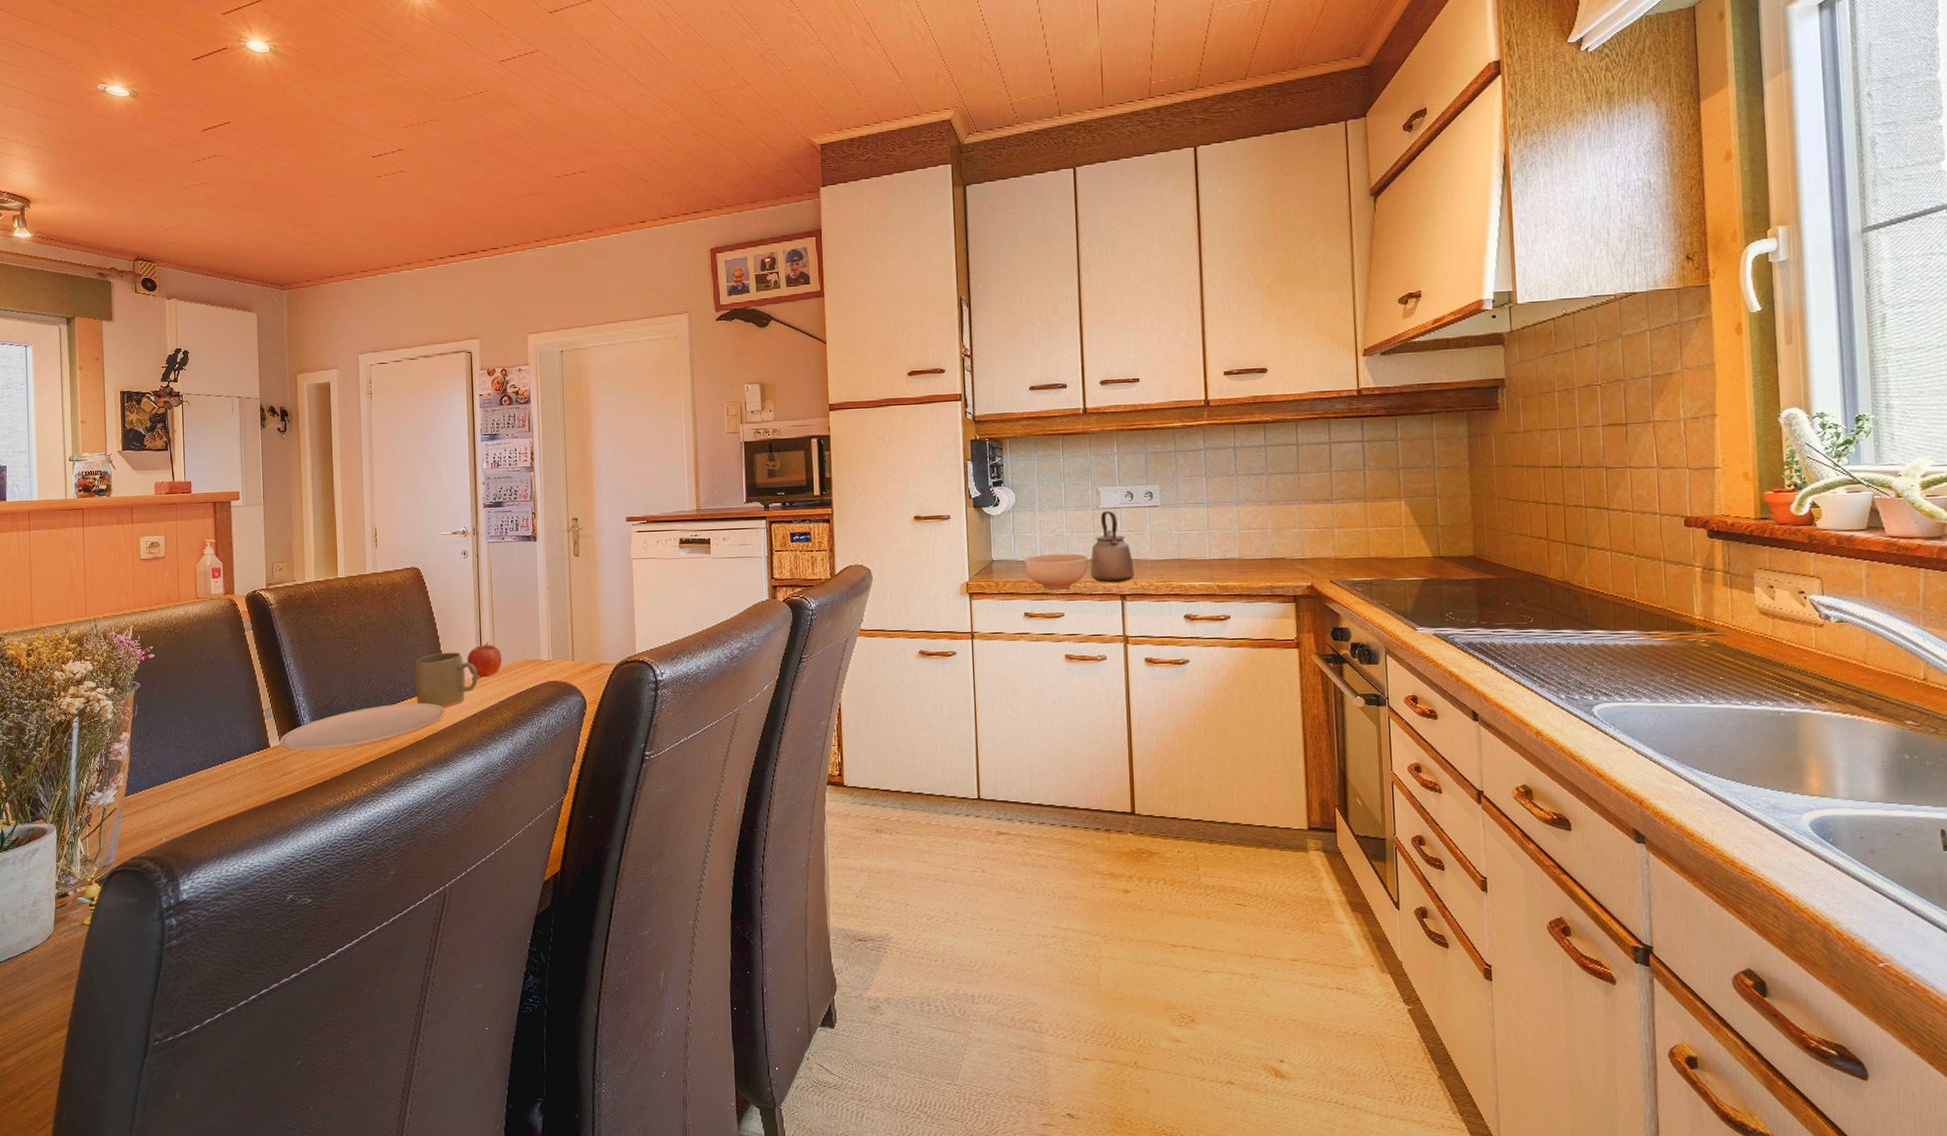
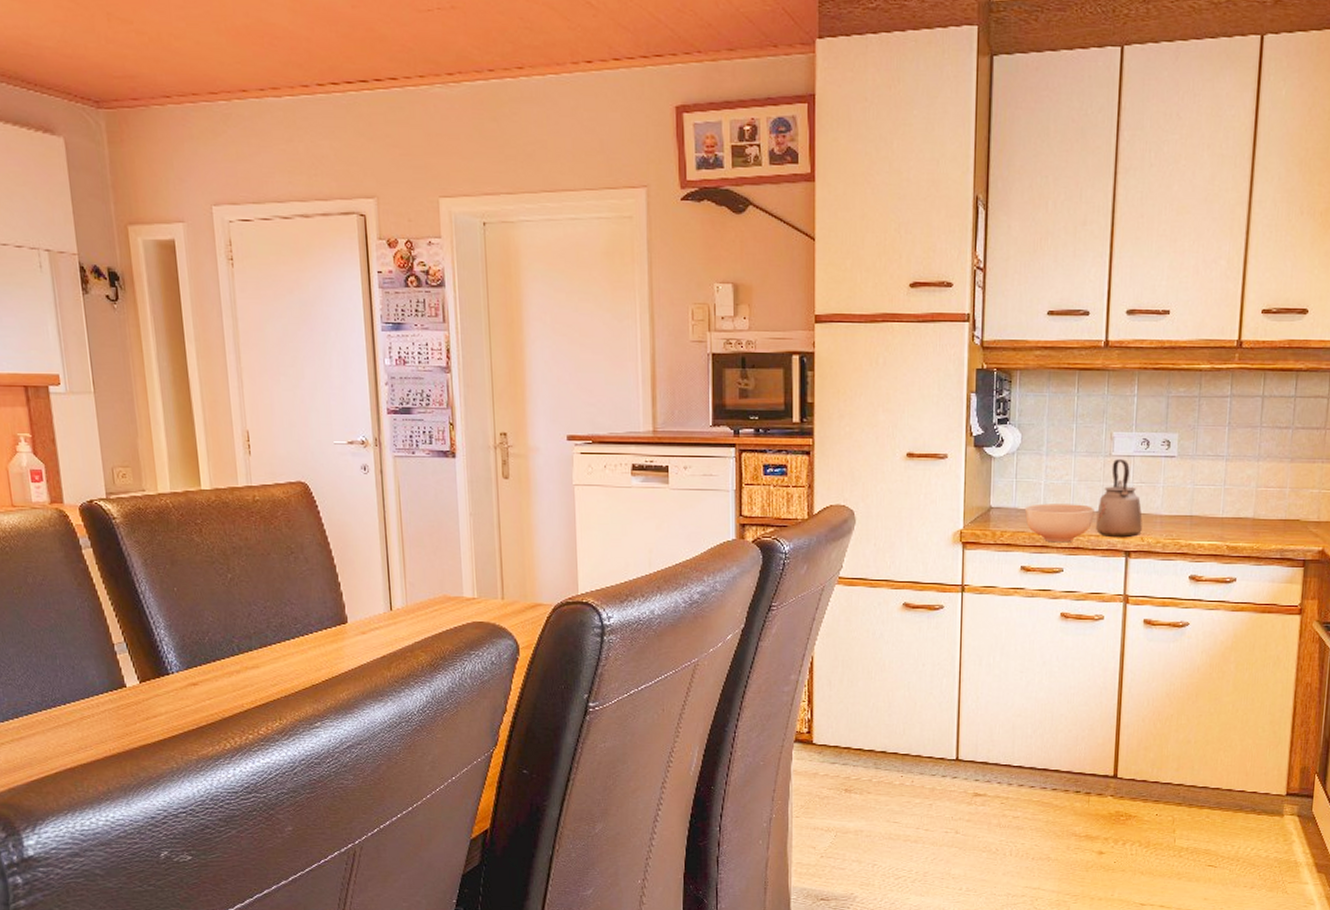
plate: present [279,702,445,751] -> none [137,641,347,692]
mug: present [414,652,478,708] -> none [305,584,387,648]
fruit: present [467,641,502,678] -> none [372,573,416,615]

